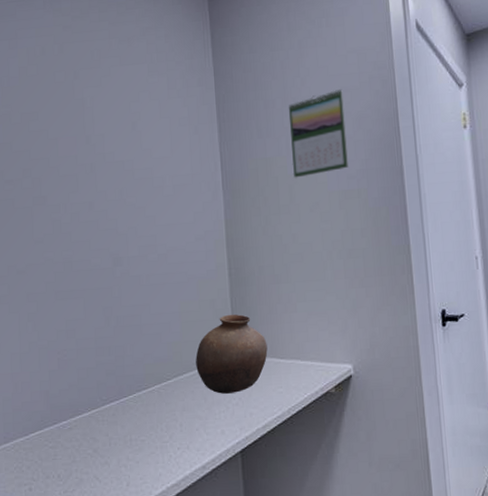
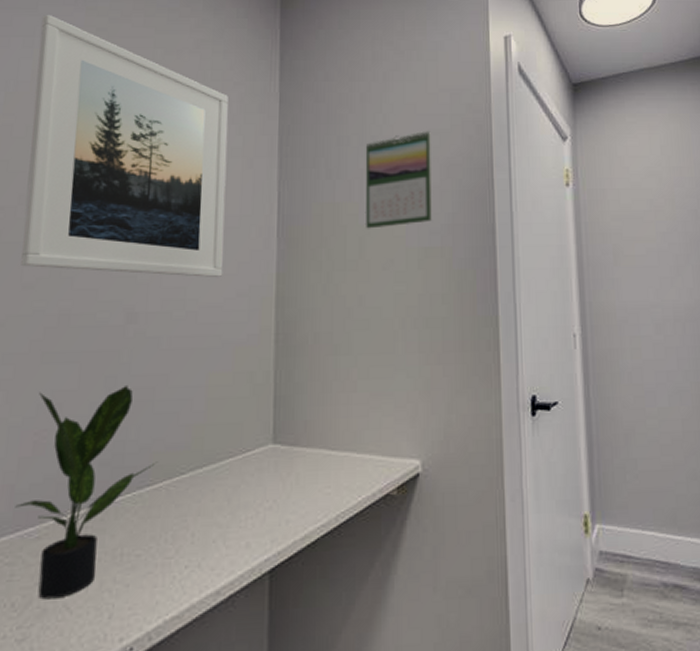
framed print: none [20,18,183,227] -> present [21,14,228,278]
potted plant: none [51,313,149,472] -> present [15,384,157,600]
pottery: present [195,314,268,394] -> none [221,391,316,494]

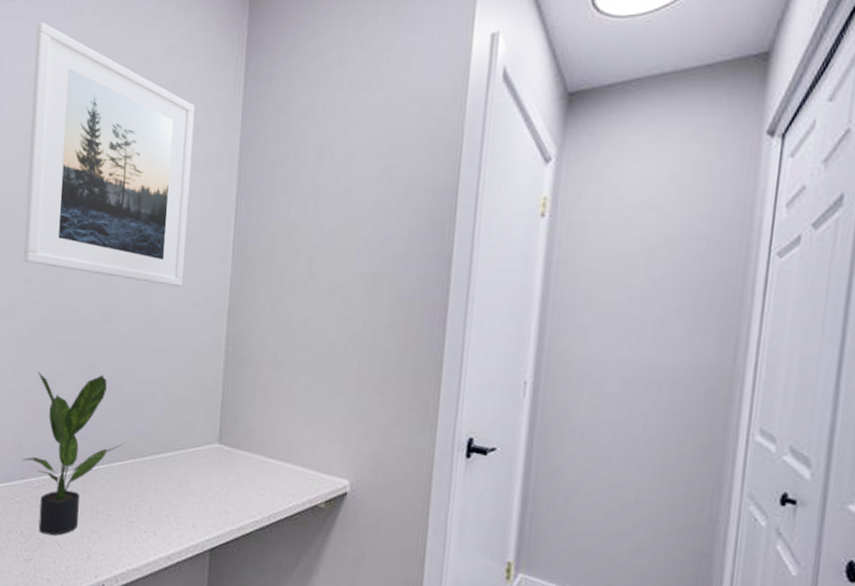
calendar: present [365,130,432,229] -> none [316,146,395,251]

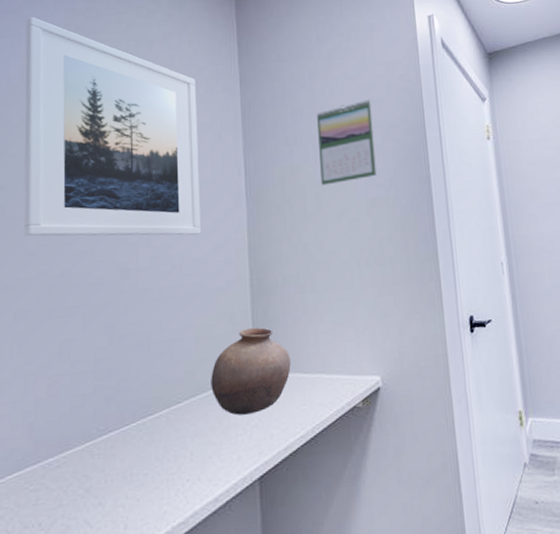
potted plant: present [22,371,125,536] -> none [35,331,156,518]
pottery: none [175,396,257,486] -> present [211,327,291,416]
calendar: none [316,146,395,251] -> present [316,99,377,186]

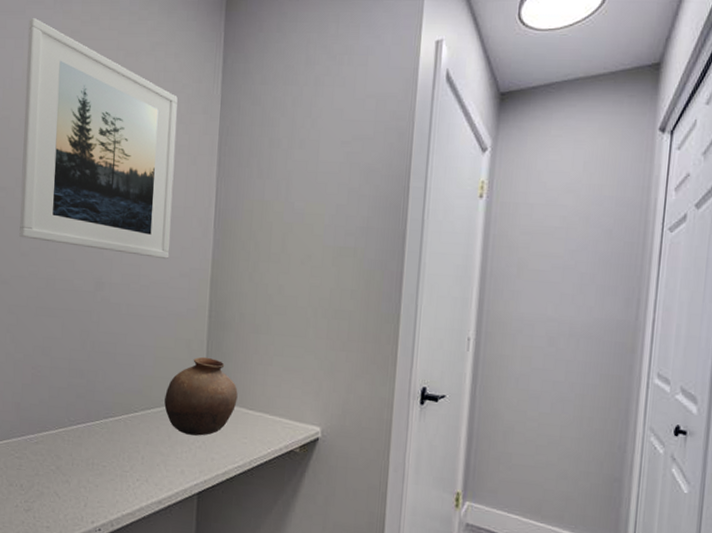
calendar: present [316,99,377,186] -> none [288,136,355,227]

